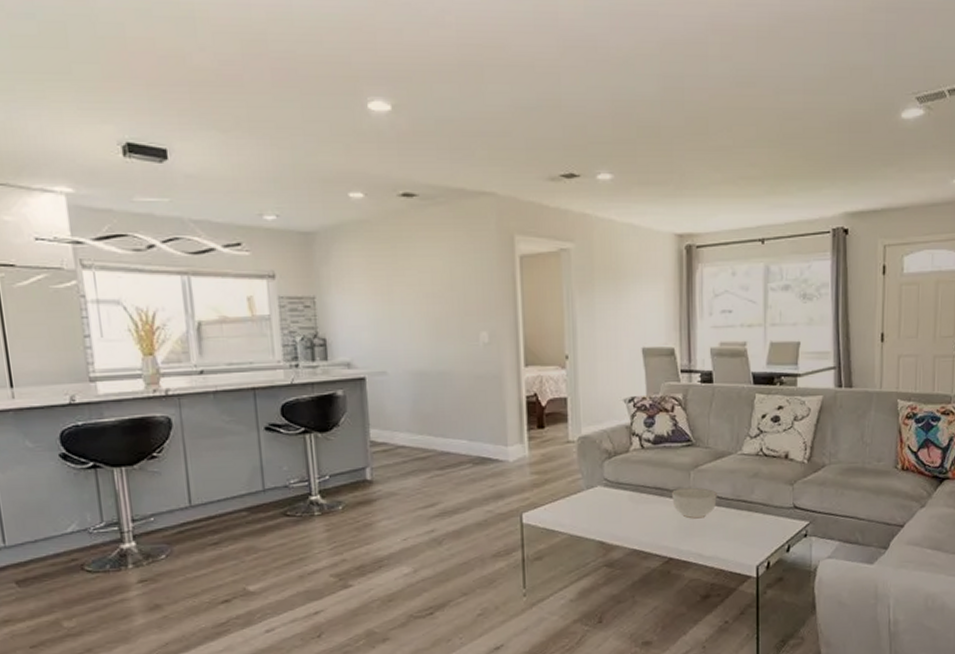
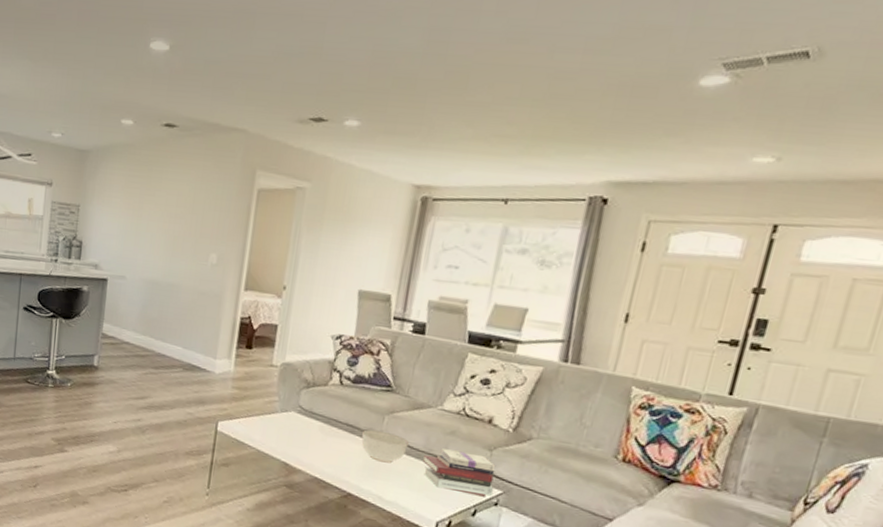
books: none [734,491,802,532] -> present [423,448,496,497]

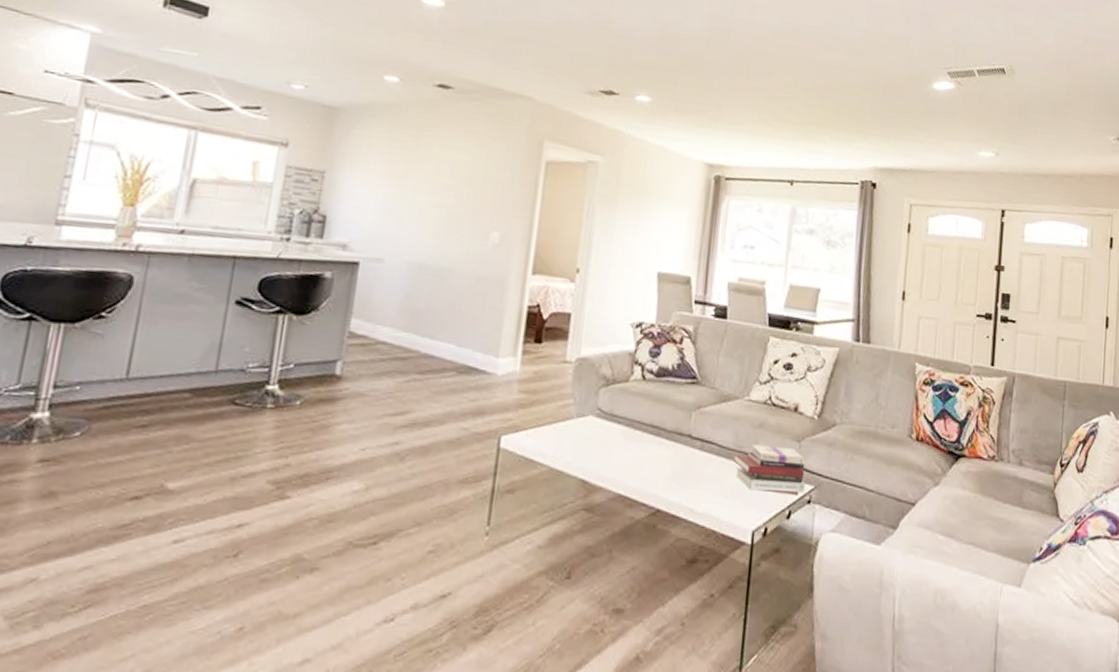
bowl: present [361,430,409,463] -> none [668,429,718,468]

